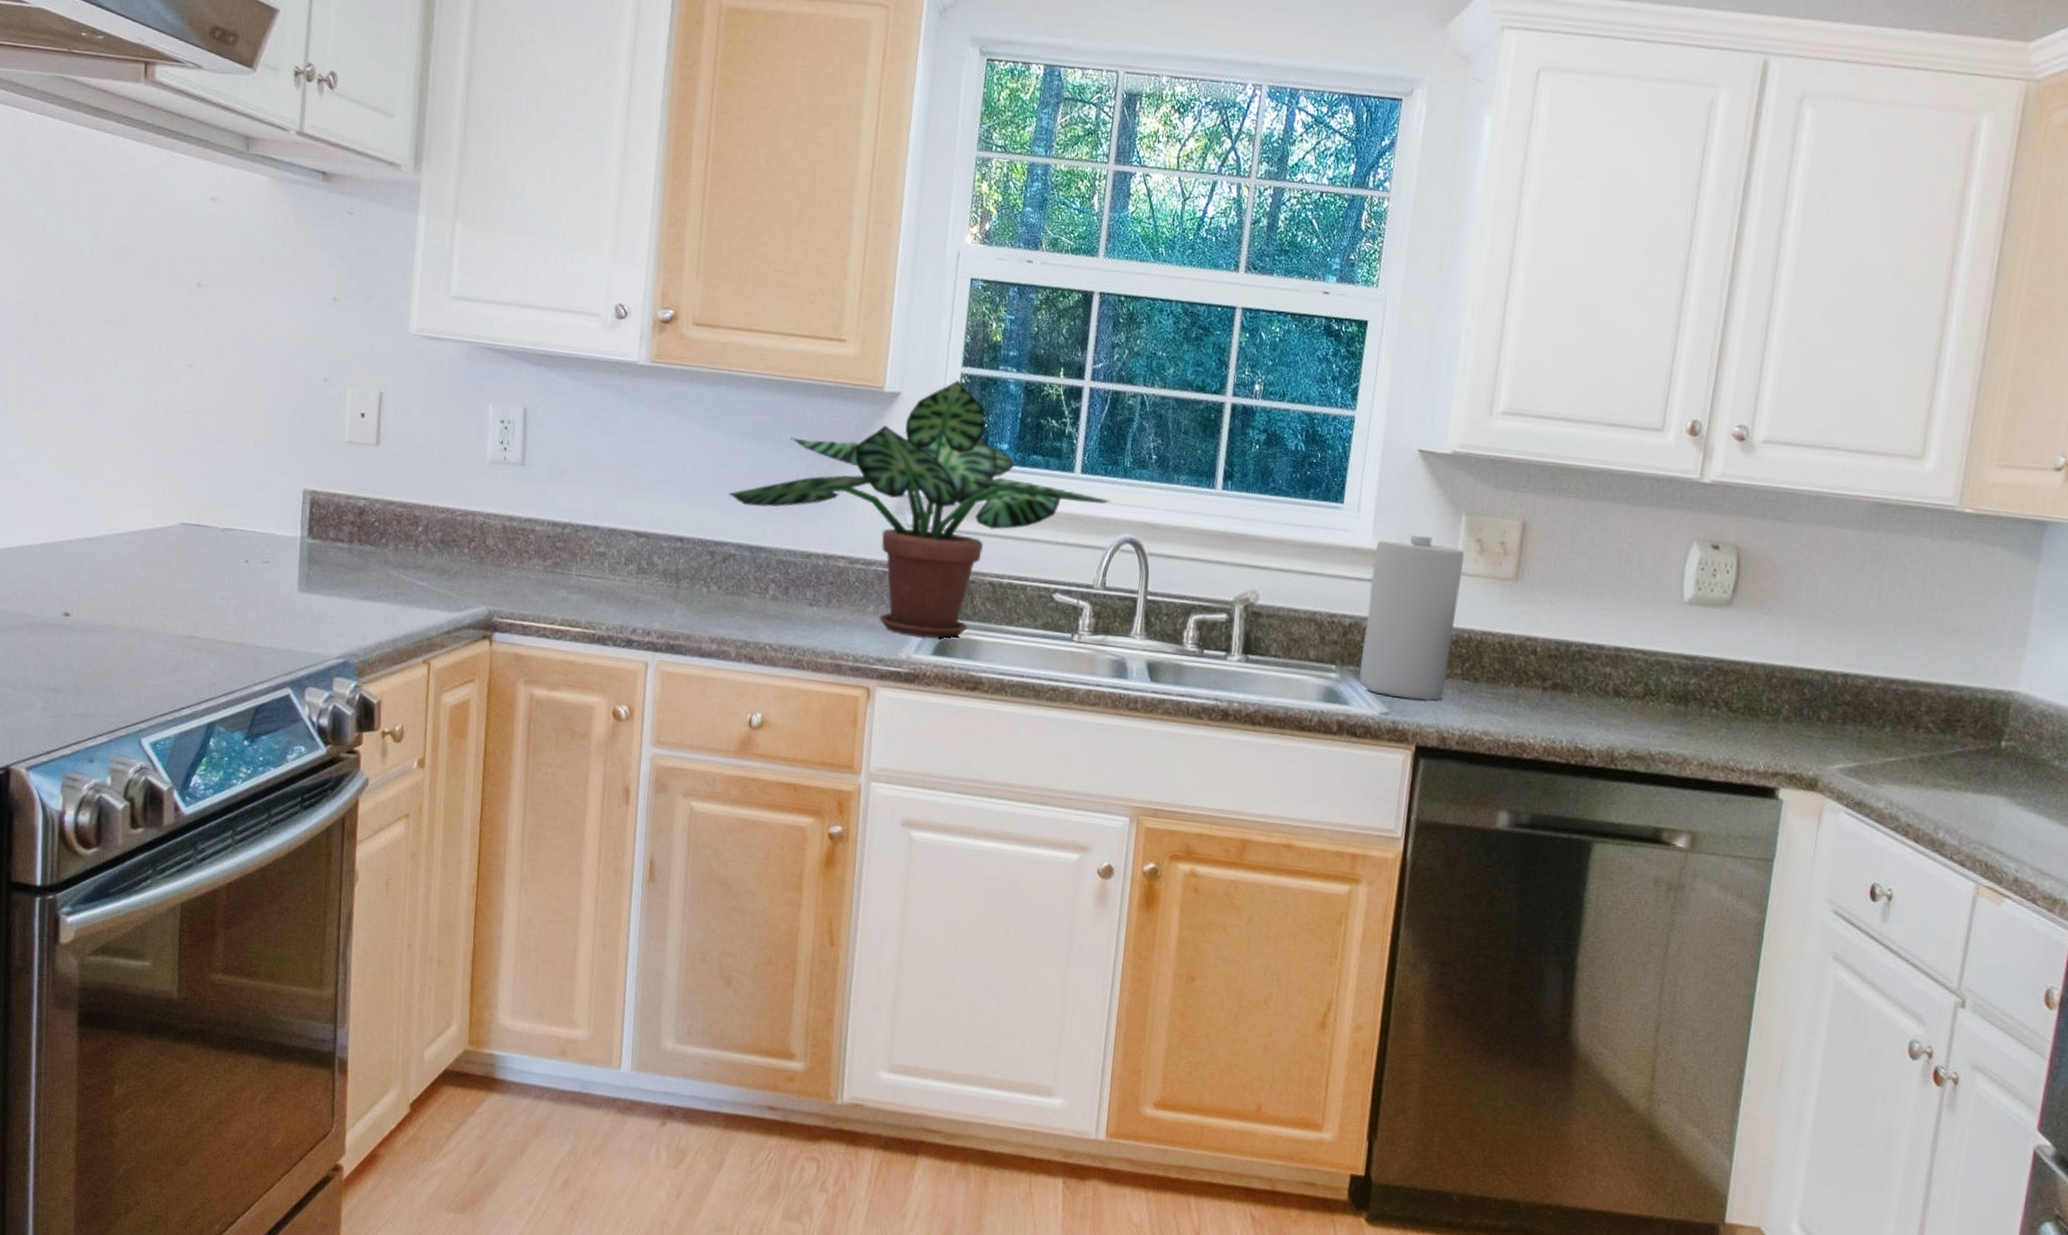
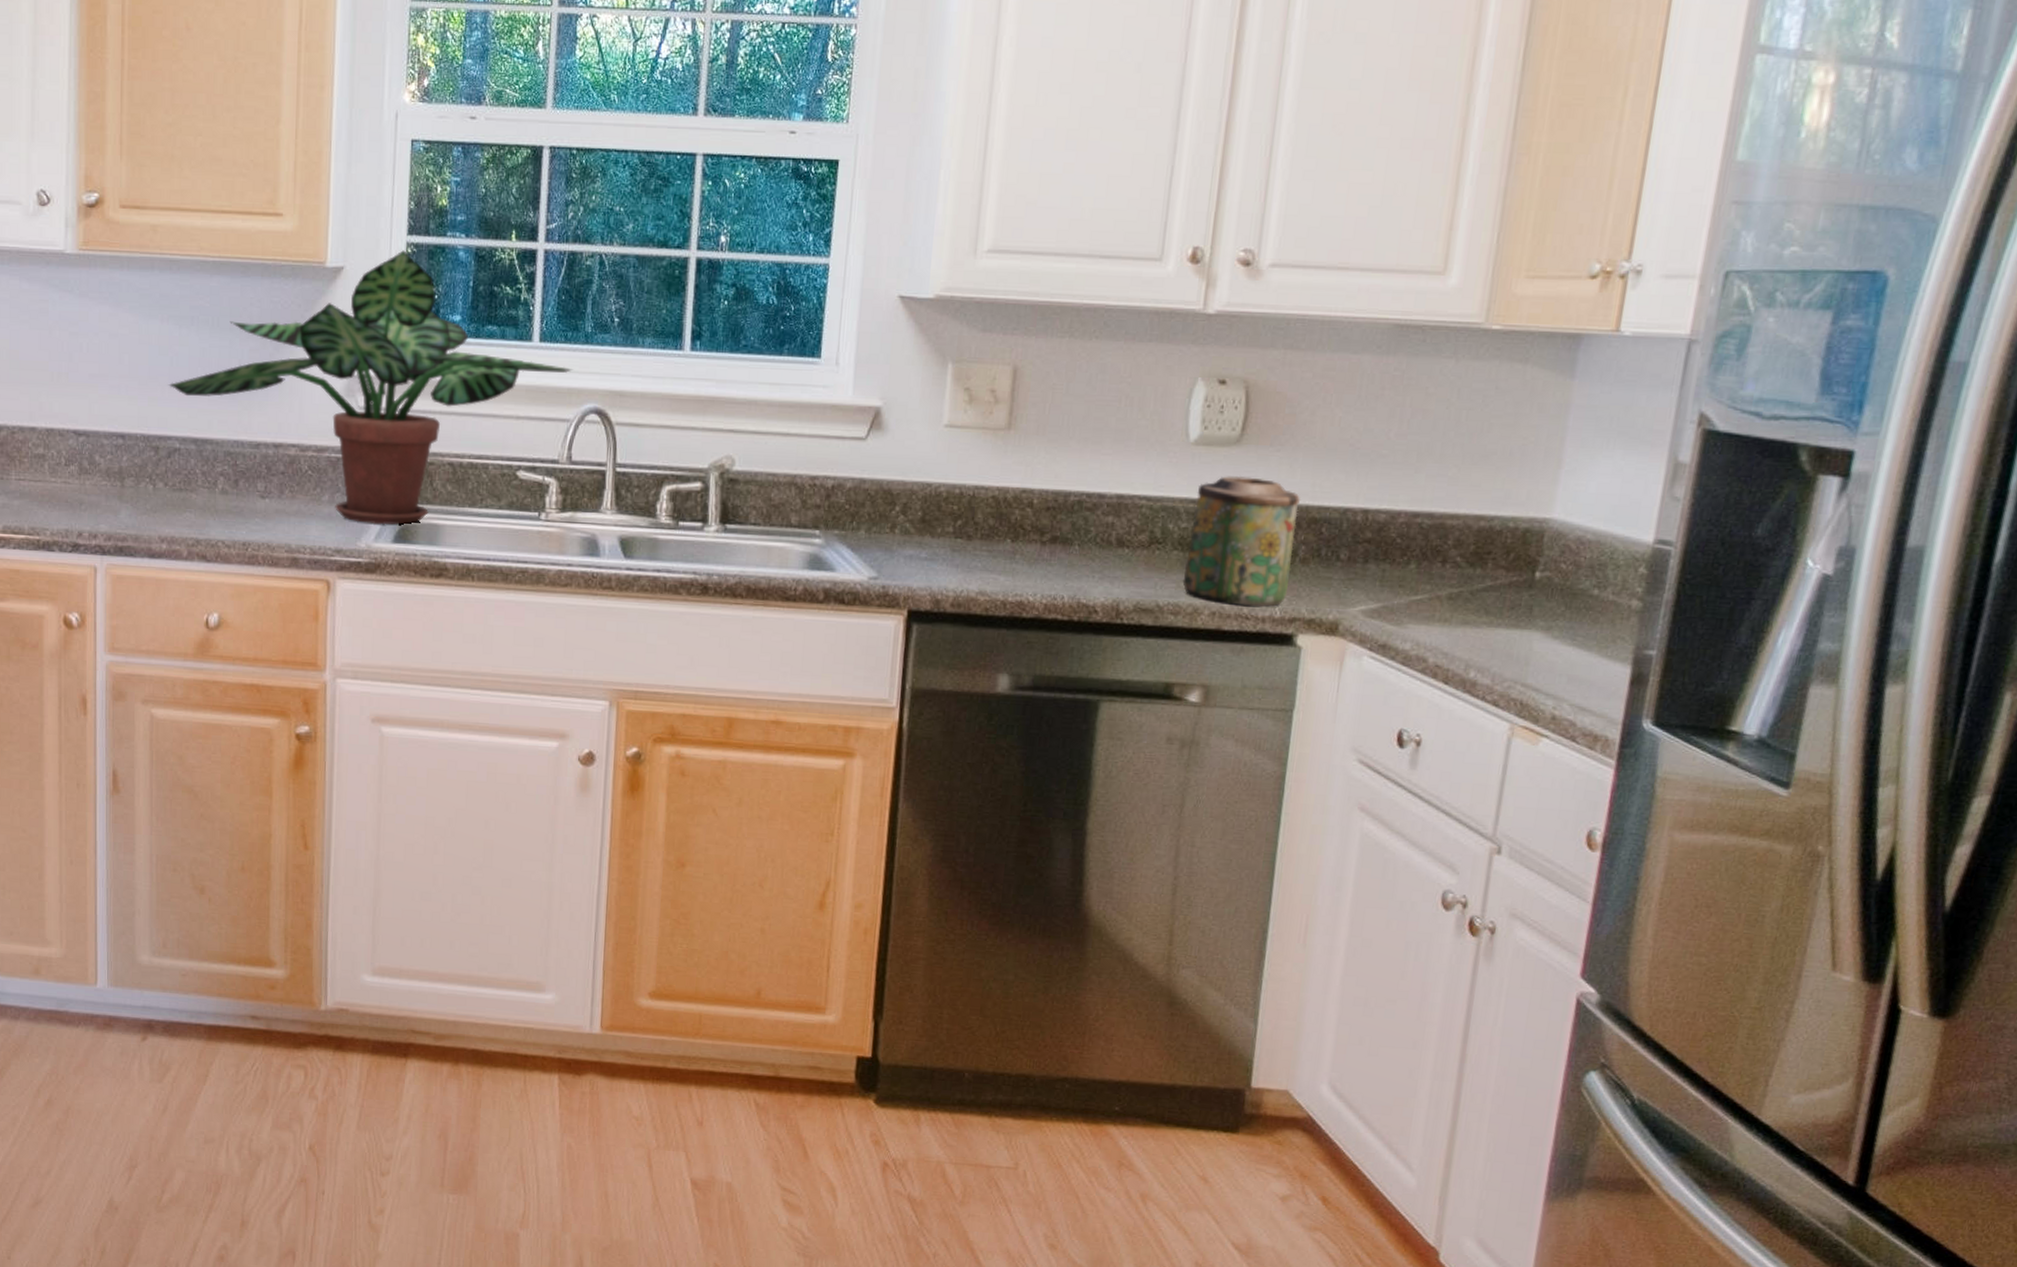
paper towel holder: present [1358,535,1465,700] -> none [844,387,953,562]
canister: none [1673,635,1786,761] -> present [1182,475,1301,607]

